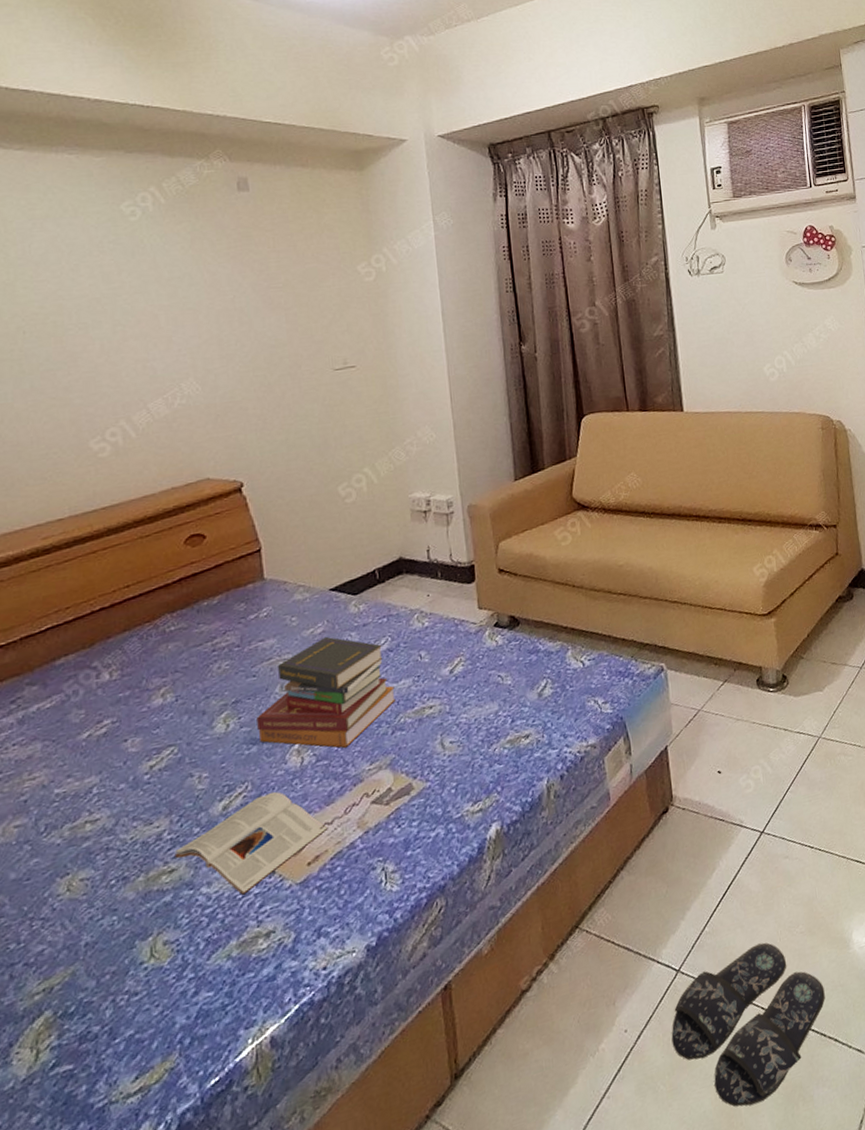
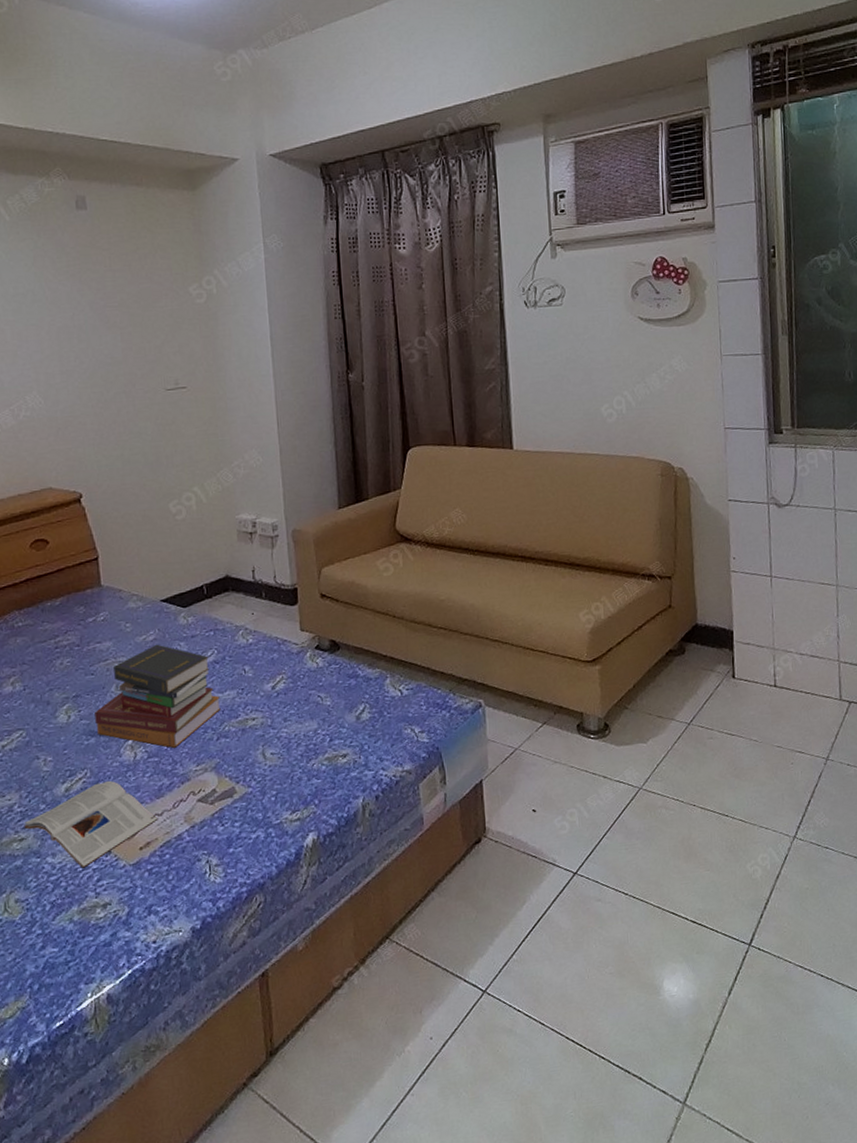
slippers: present [671,942,825,1107] -> none [475,977,632,1124]

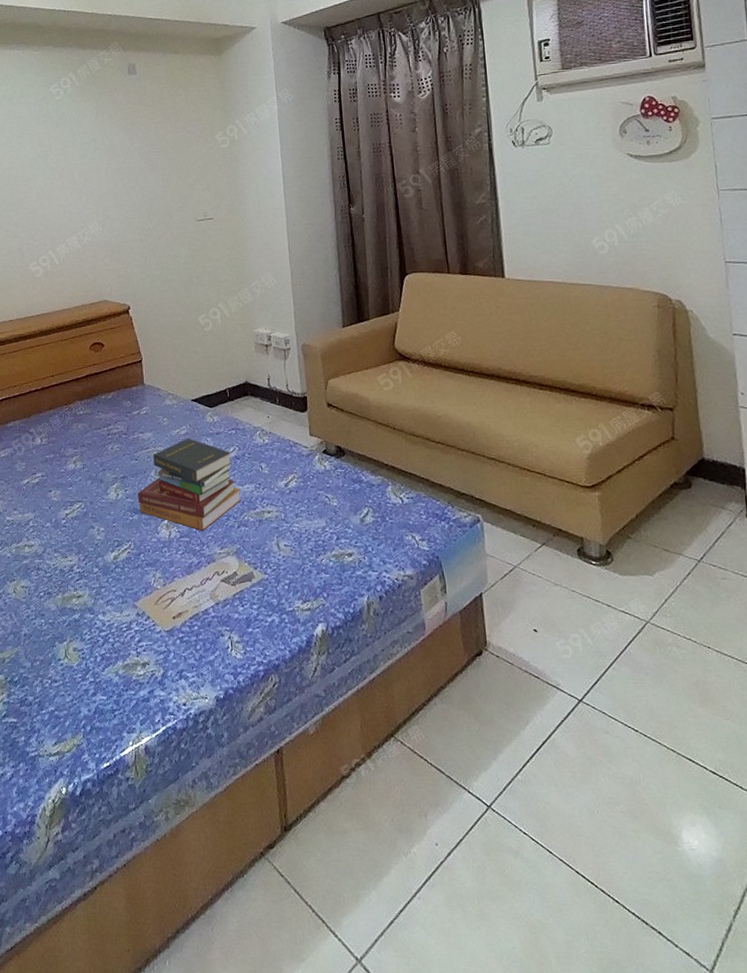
magazine: present [24,780,158,868] -> none [81,553,188,629]

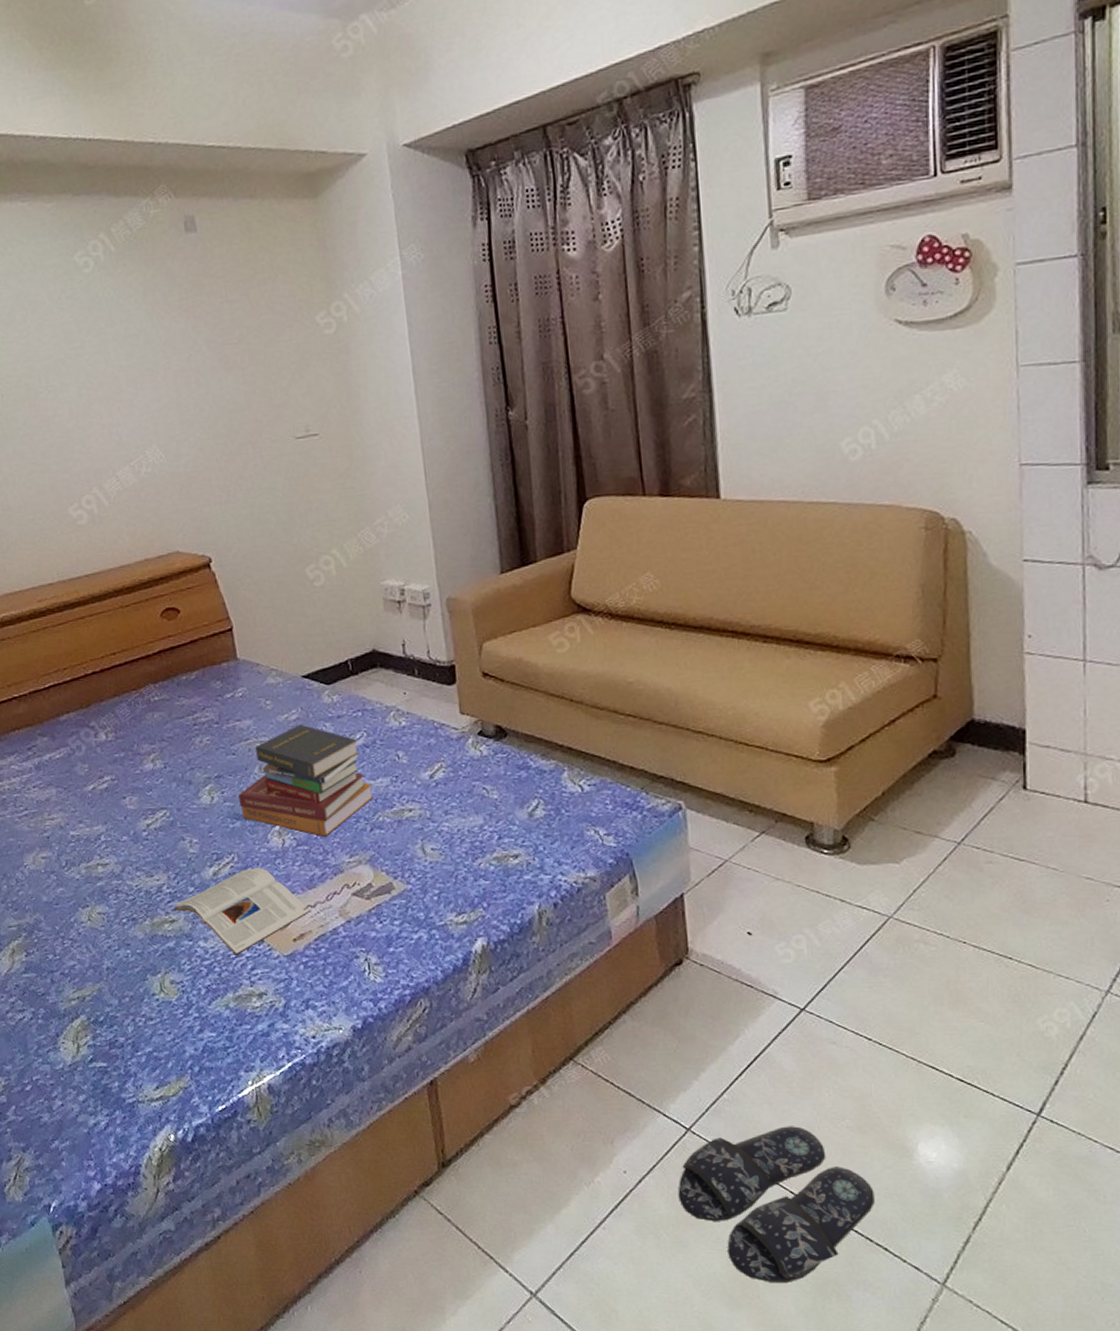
magazine: none [81,553,188,629] -> present [173,867,311,955]
slippers: none [481,808,648,962] -> present [678,1126,875,1282]

